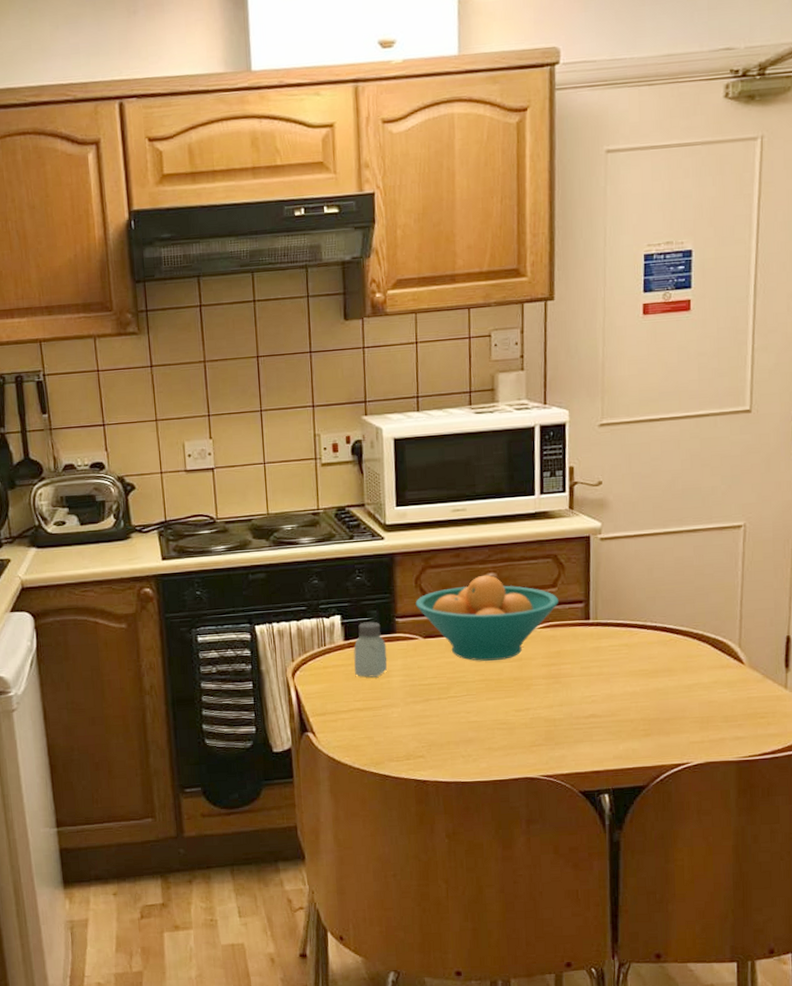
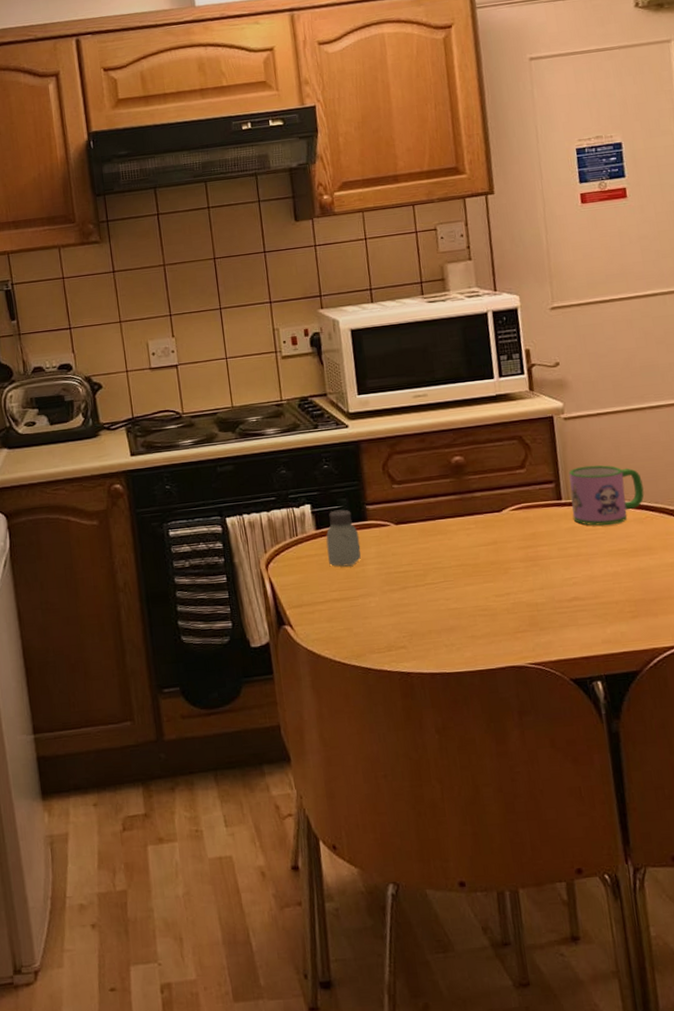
fruit bowl: present [415,574,559,661] -> none [384,458,529,546]
mug: none [598,586,671,646] -> present [569,465,645,526]

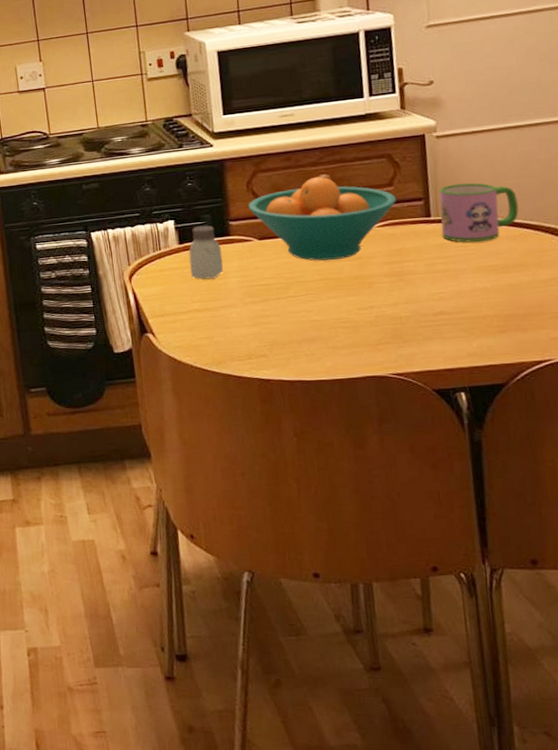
fruit bowl: none [384,458,529,546] -> present [248,176,397,261]

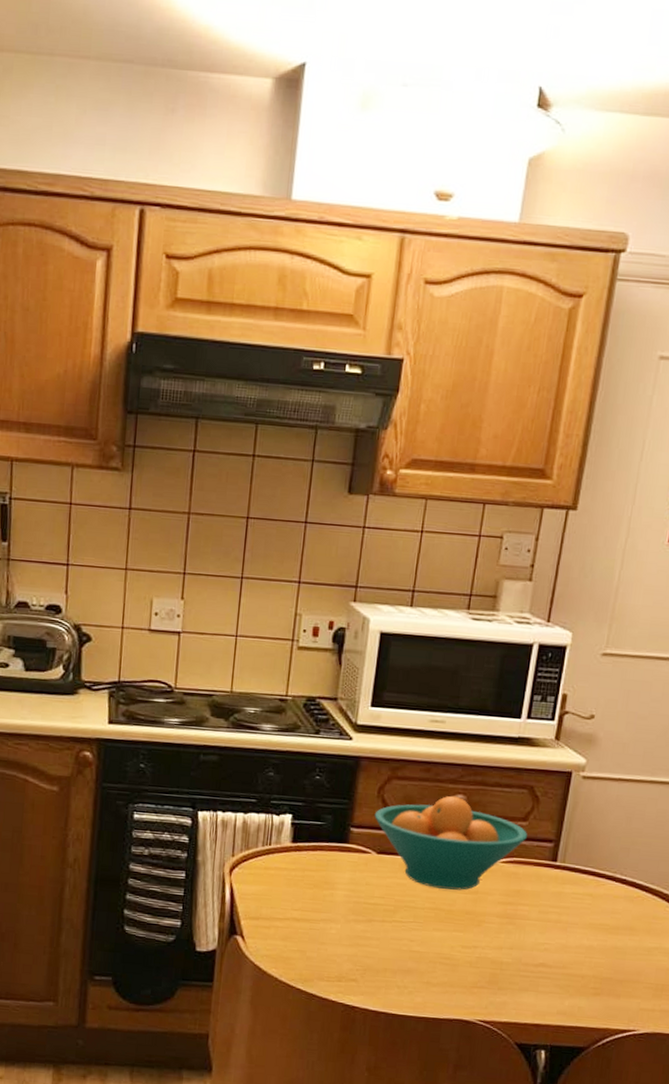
saltshaker: present [189,225,224,279] -> none [297,826,336,888]
mug: present [439,182,519,243] -> none [562,831,645,898]

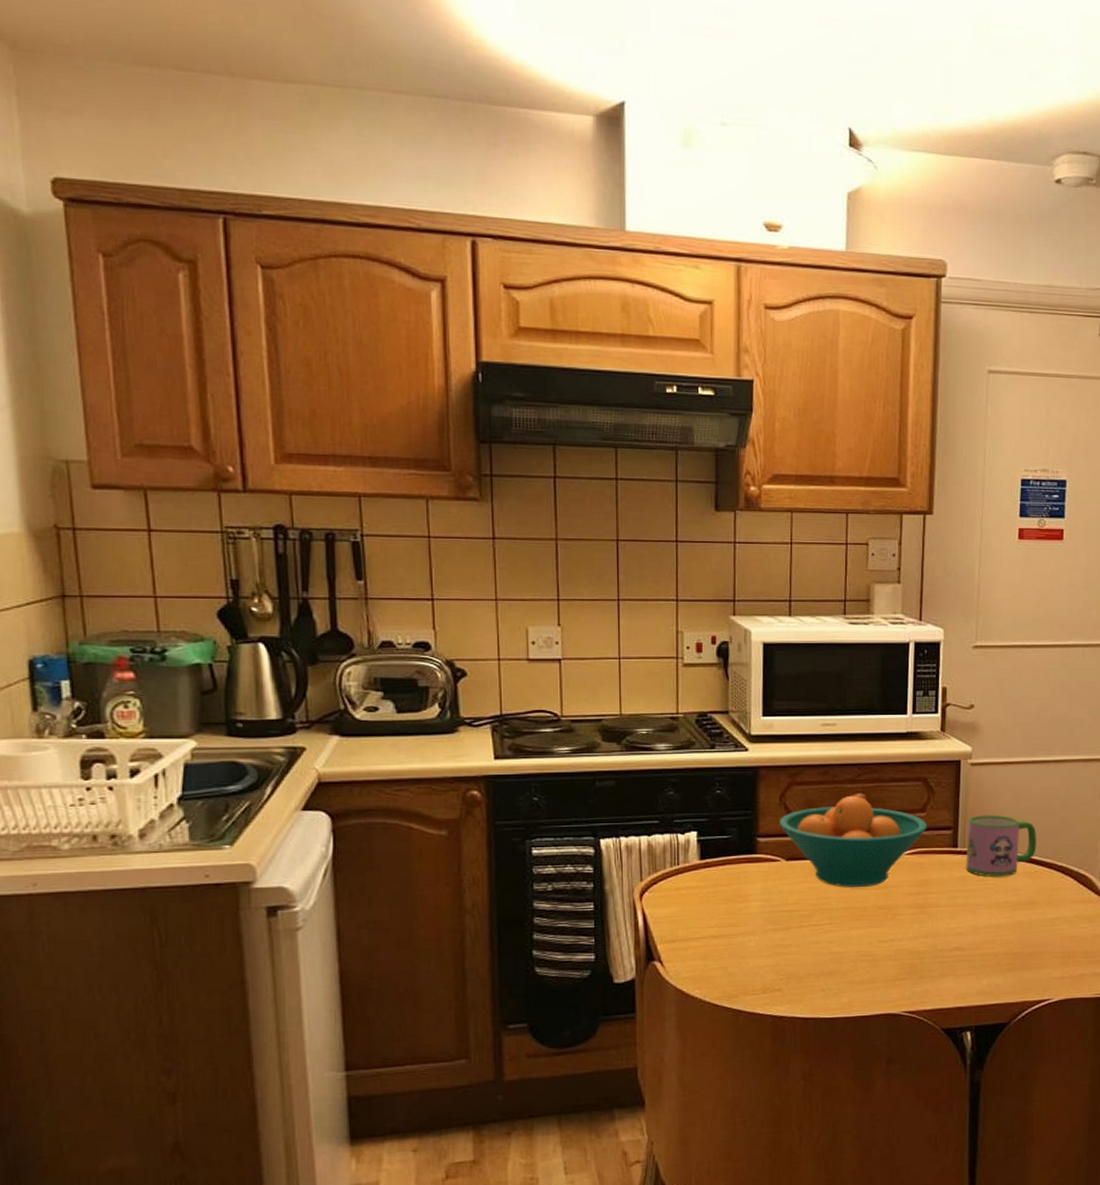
mug: none [562,831,645,898] -> present [966,815,1037,876]

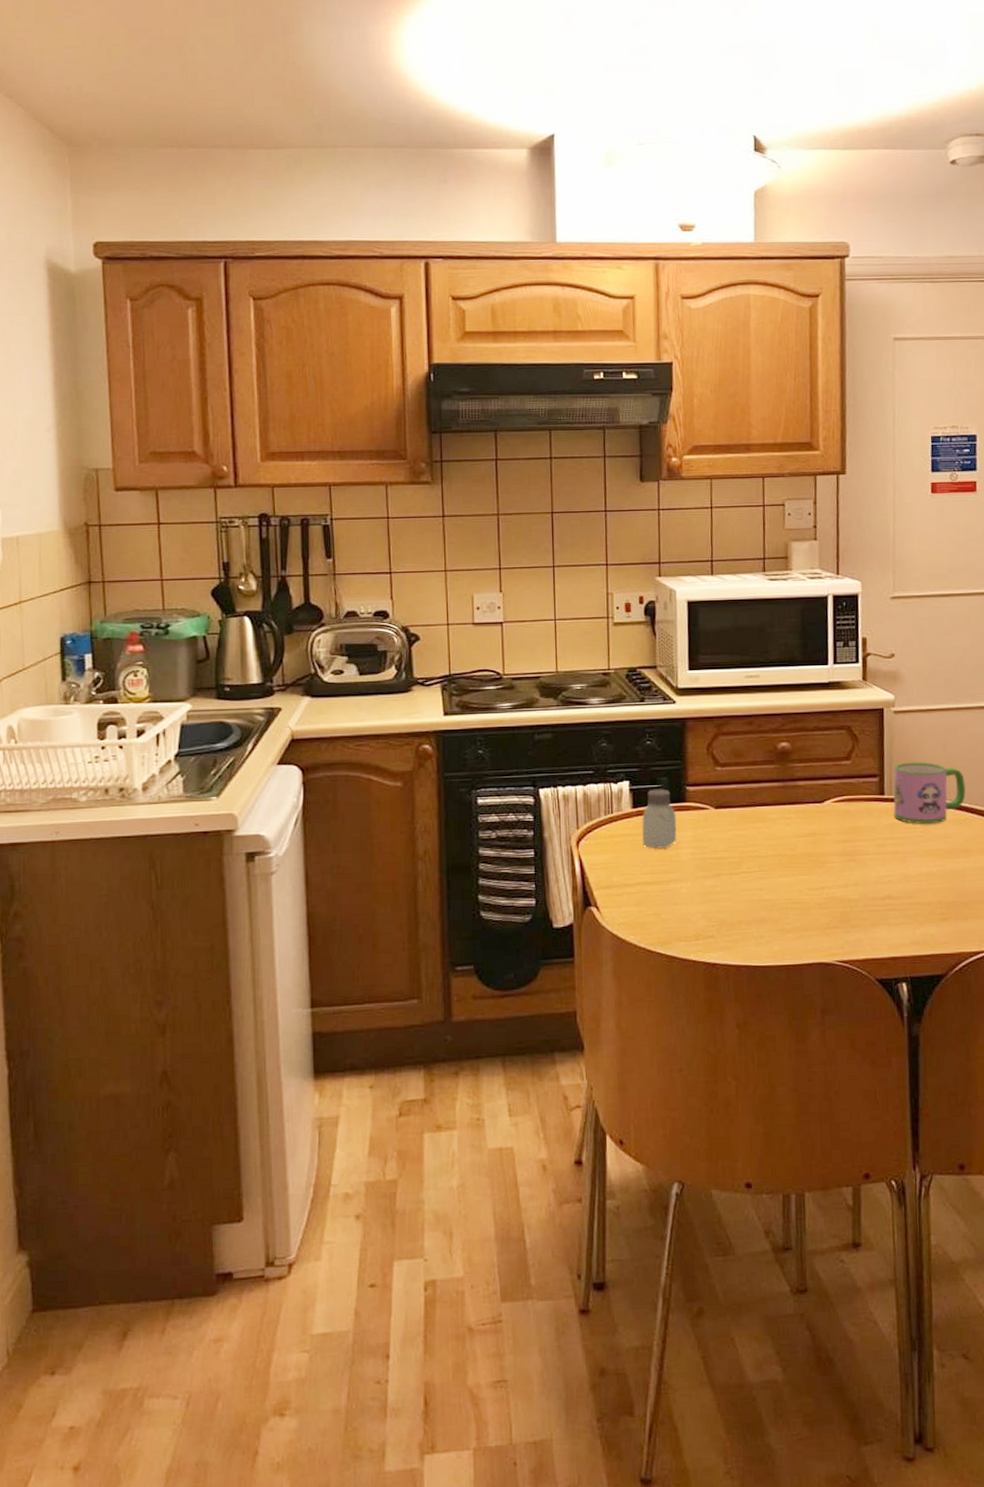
saltshaker: none [710,840,746,902] -> present [642,789,677,849]
fruit bowl: present [779,795,928,887] -> none [707,744,854,835]

